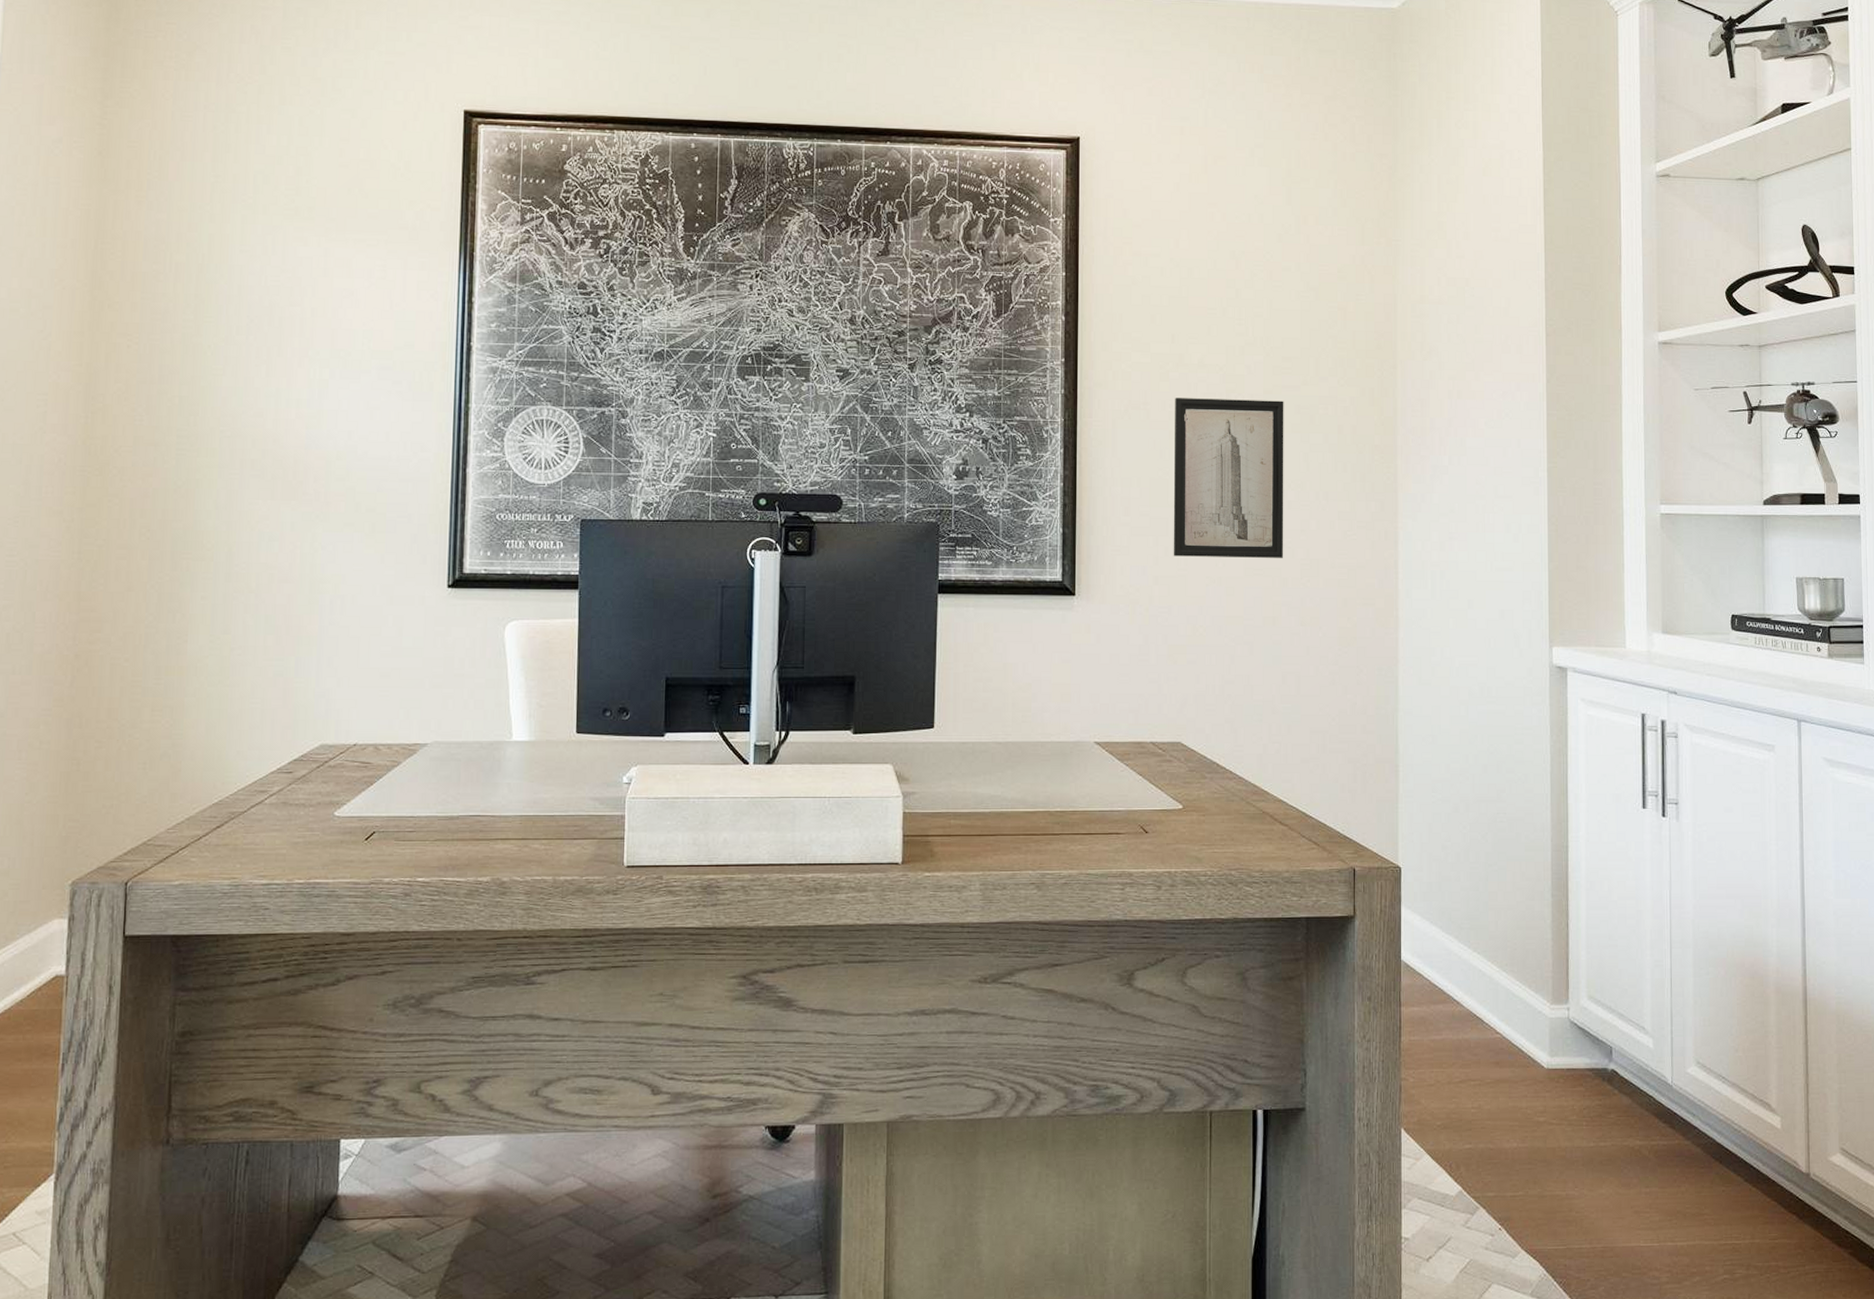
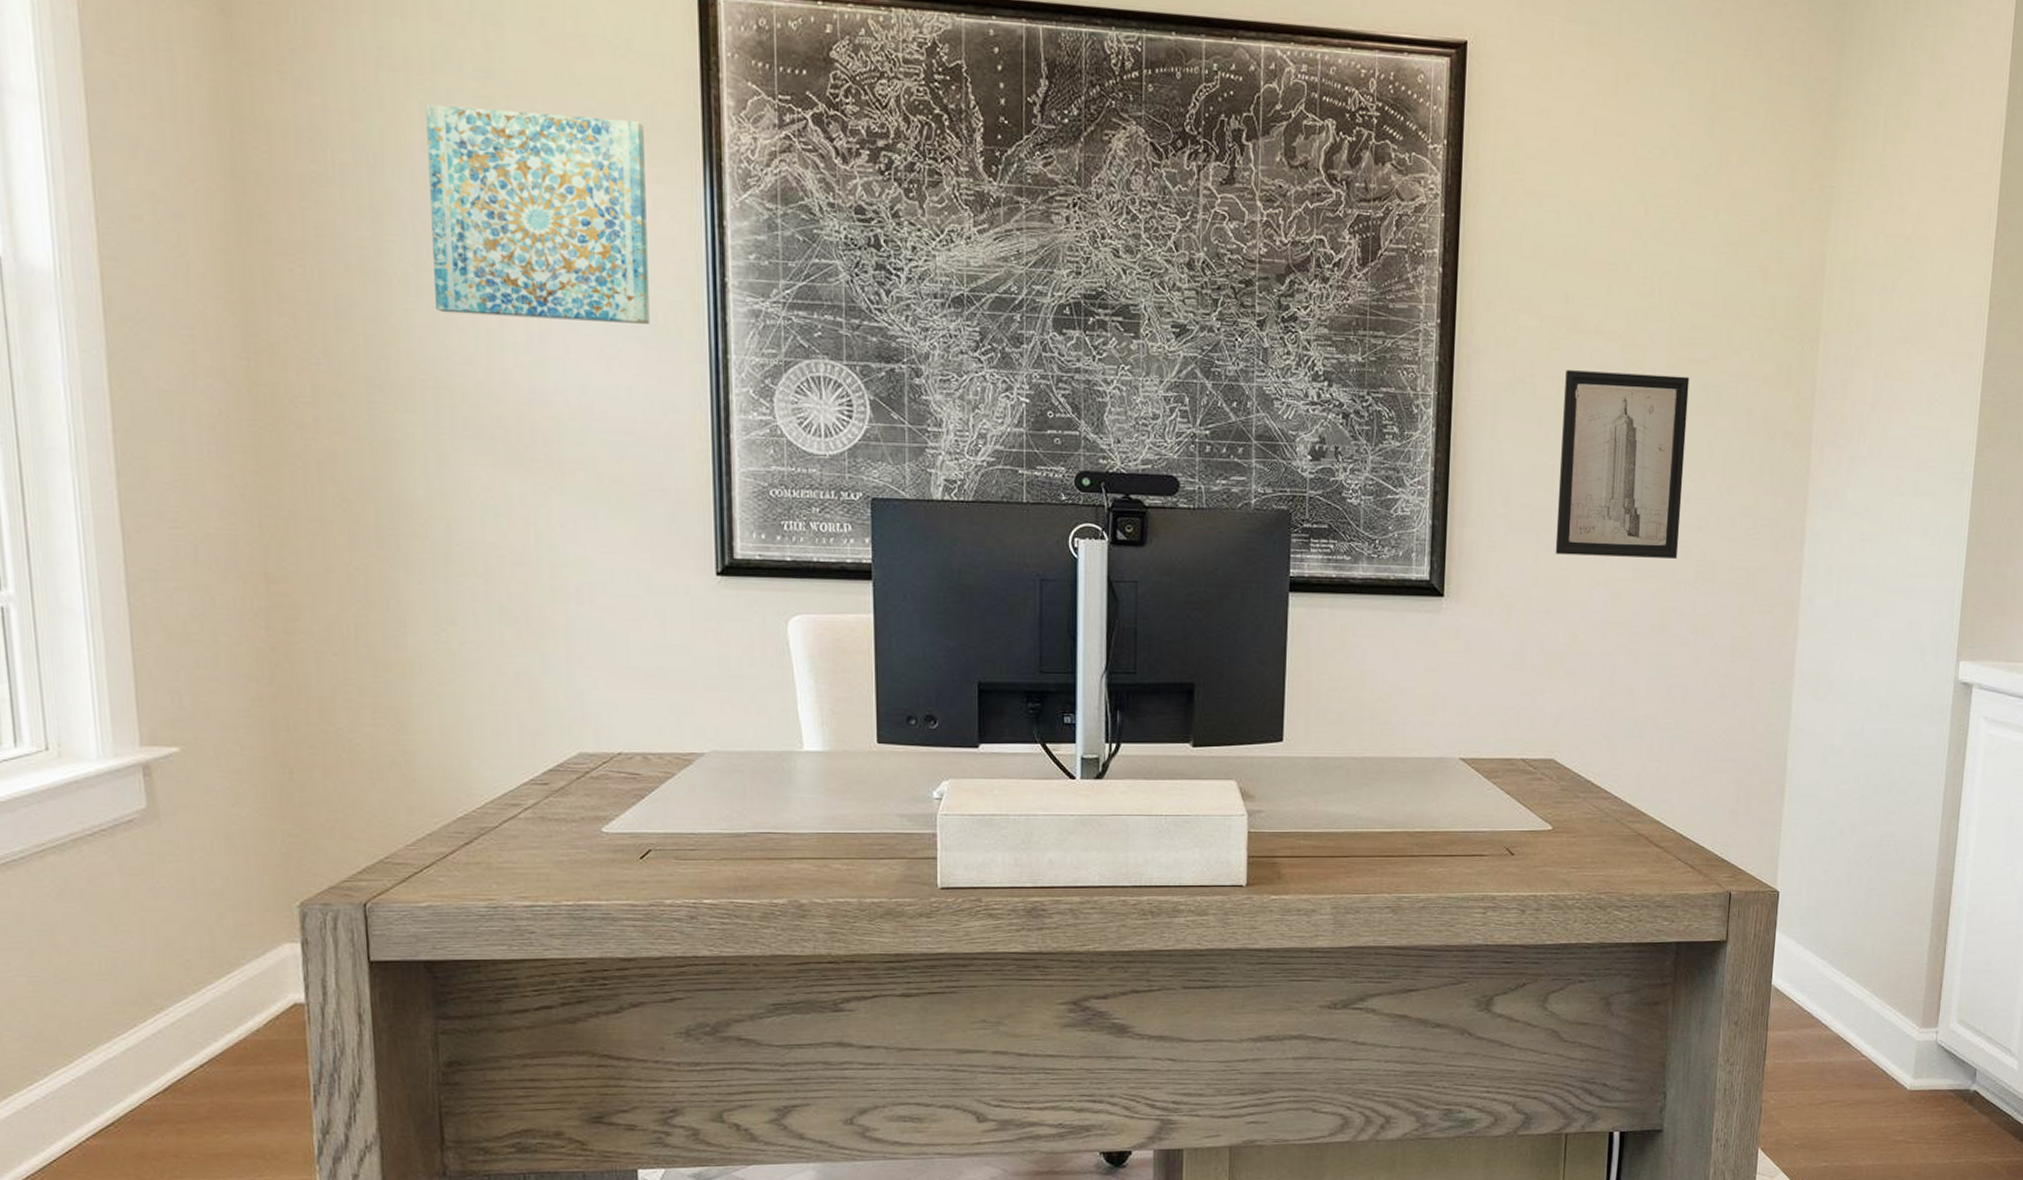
wall art: none [239,217,414,381] -> present [425,105,650,324]

